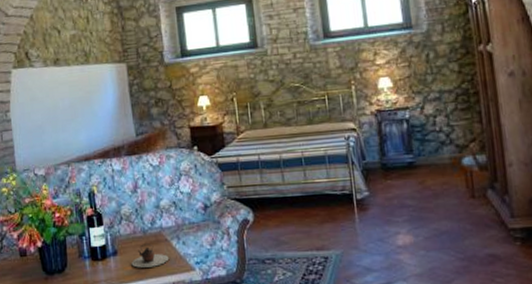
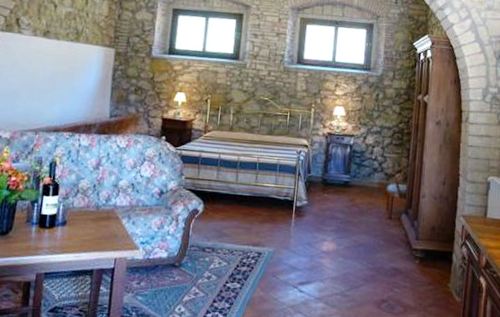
teapot: present [131,243,169,268] -> none [78,218,117,242]

